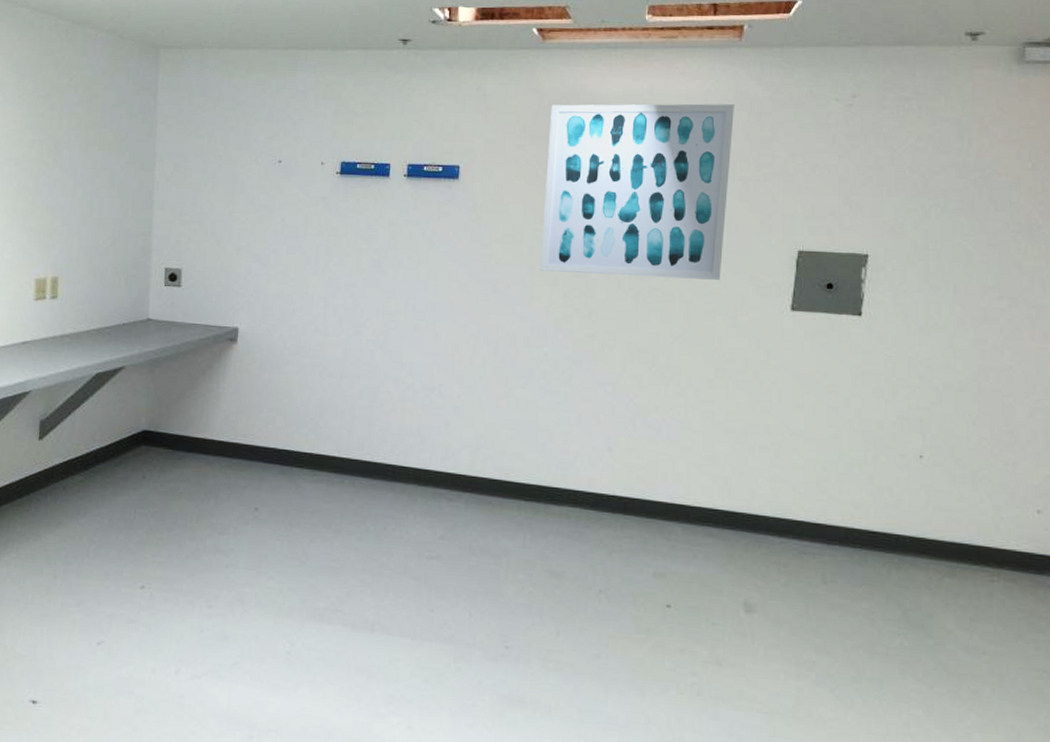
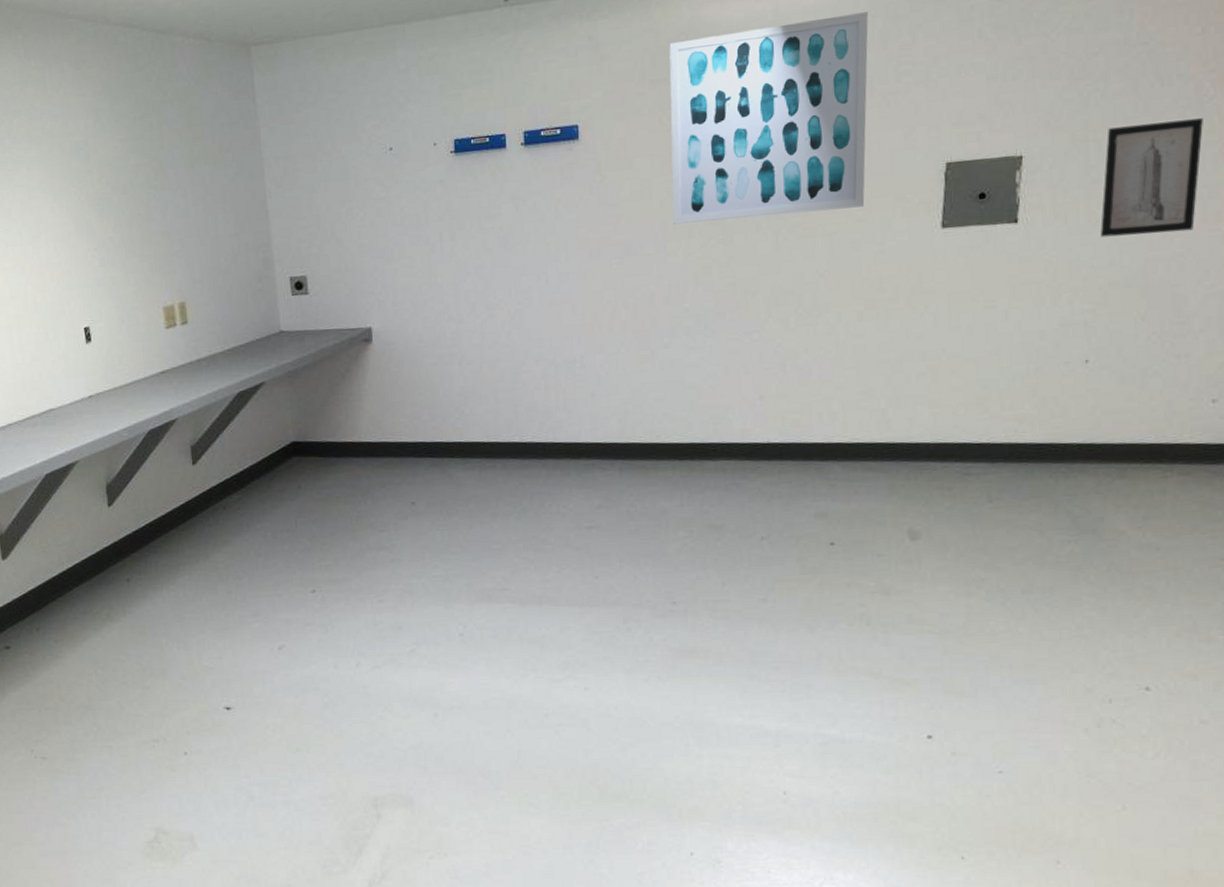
wall art: none [937,241,1032,346] -> present [1100,118,1203,237]

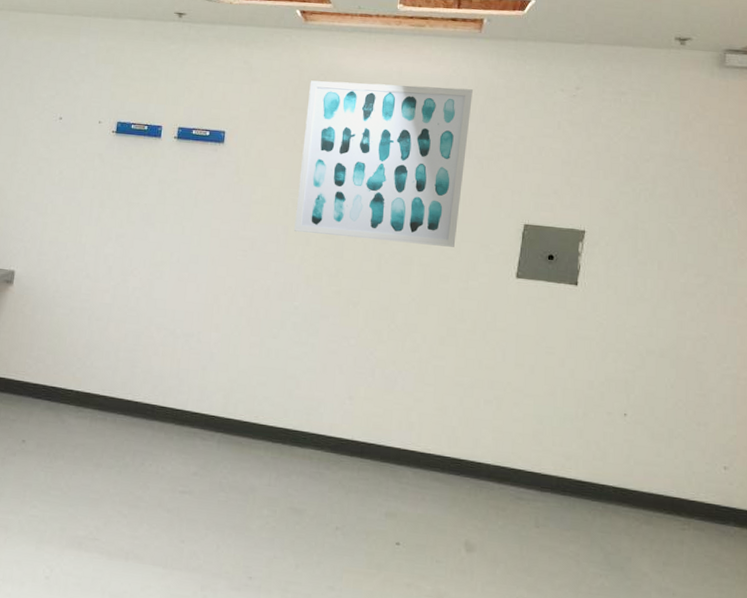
wall art: present [1100,118,1203,237] -> none [643,222,726,319]

